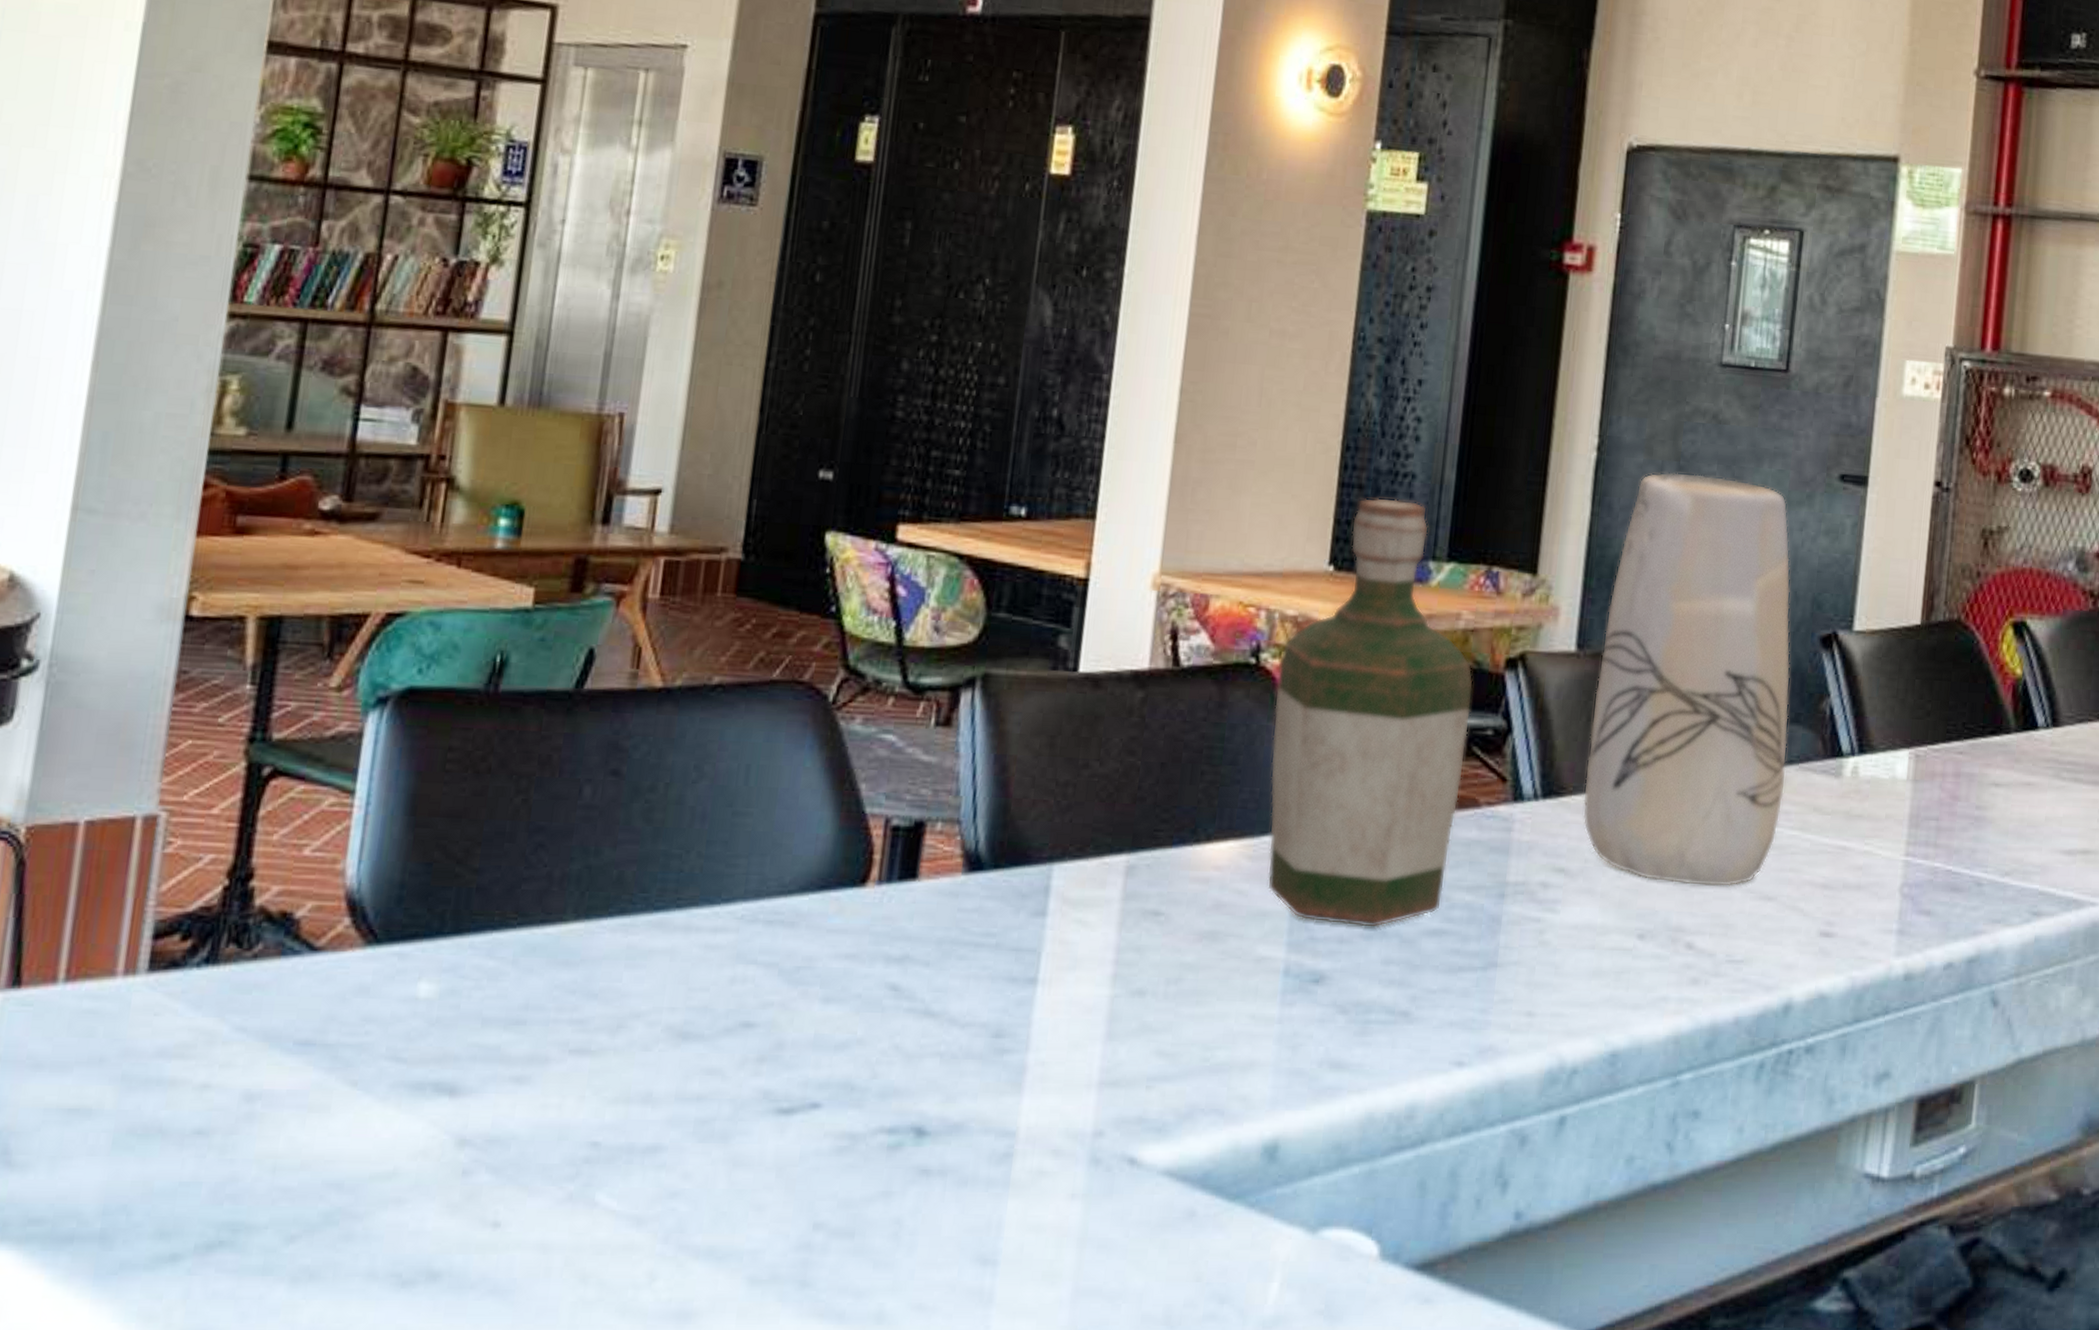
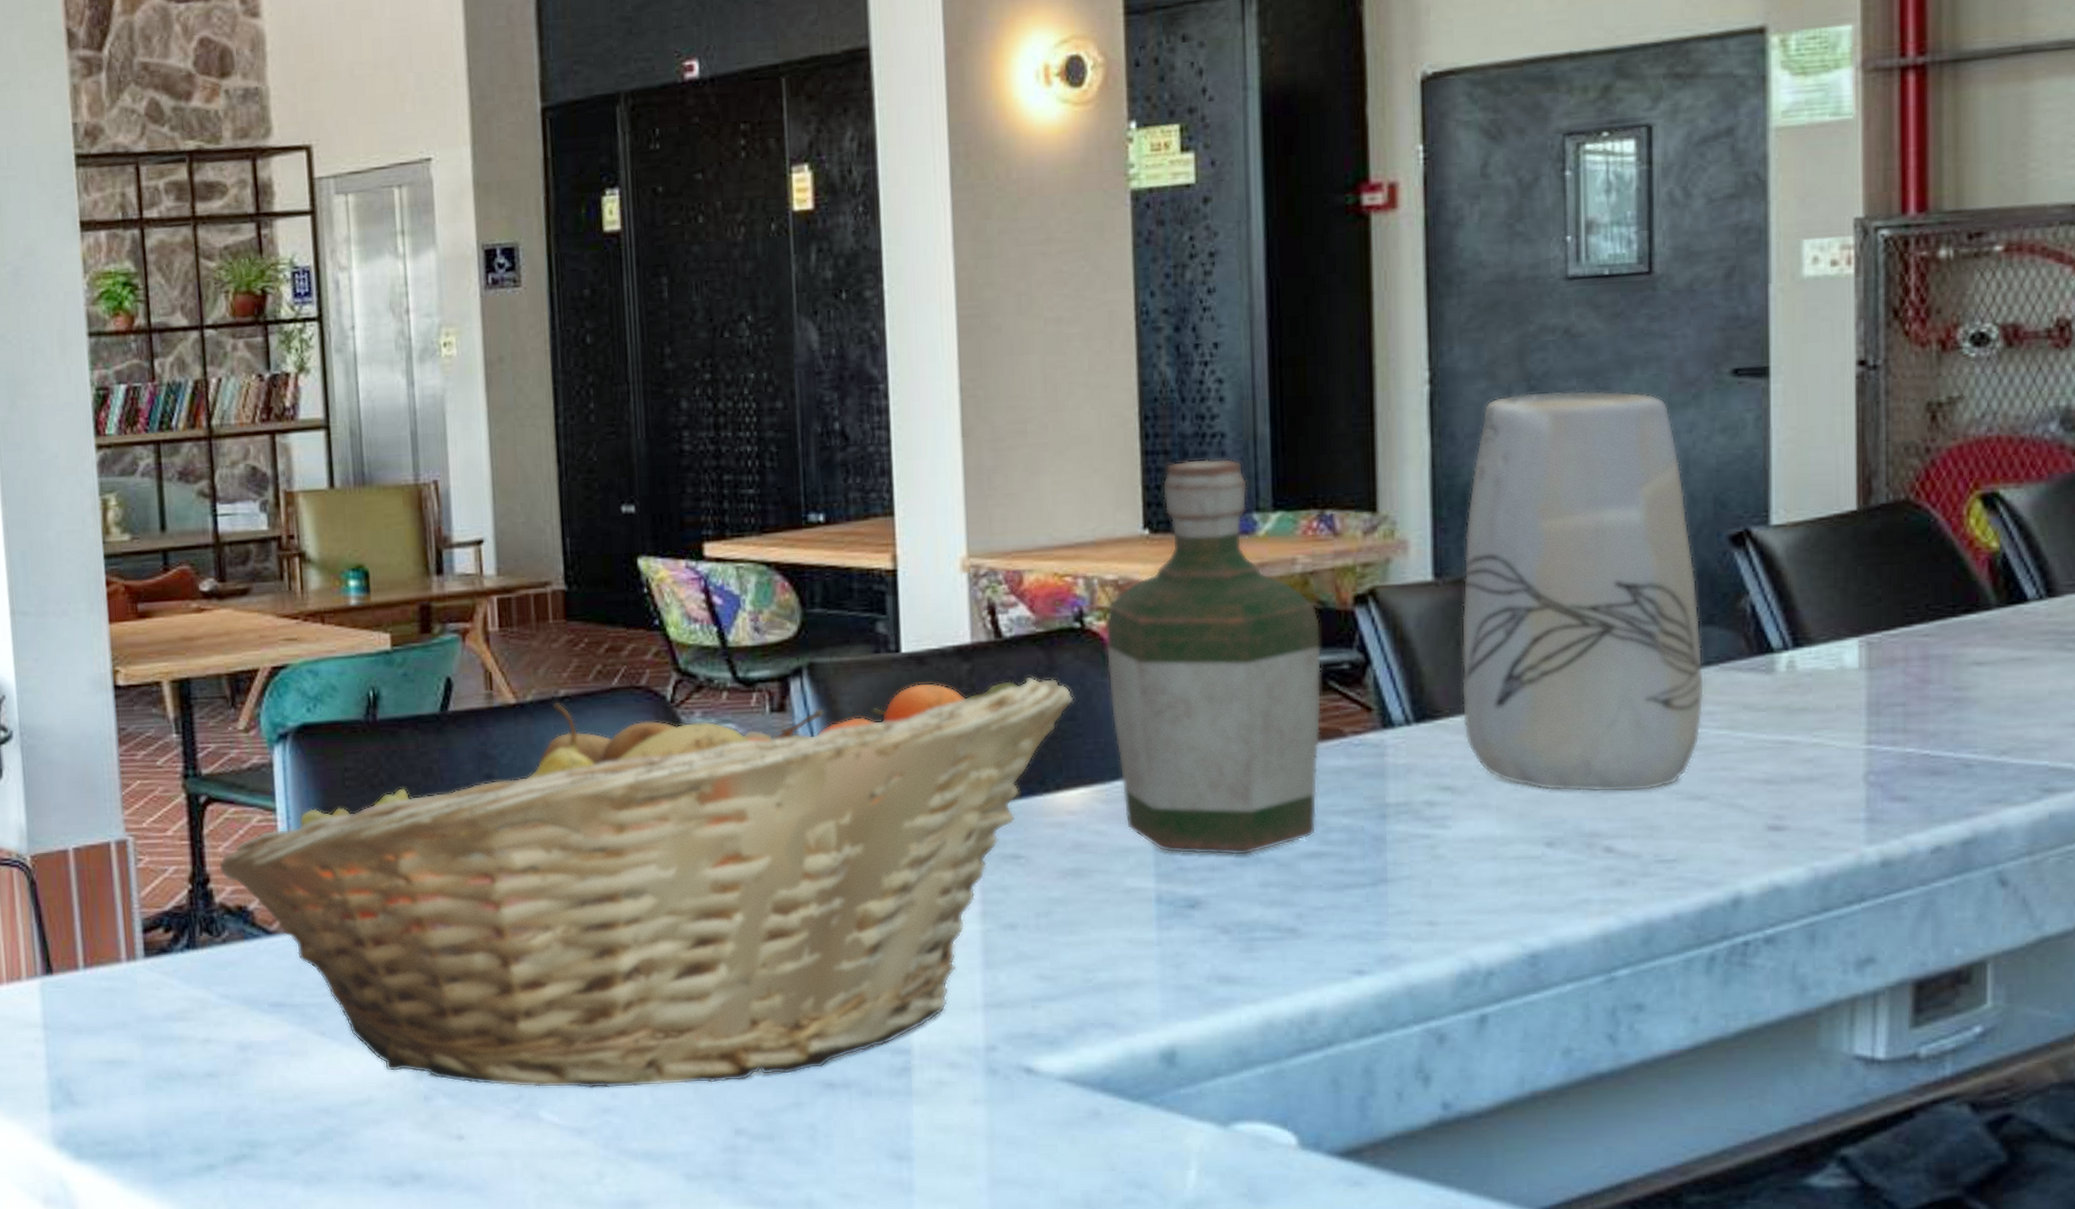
fruit basket: none [267,690,1239,1167] -> present [218,676,1074,1089]

